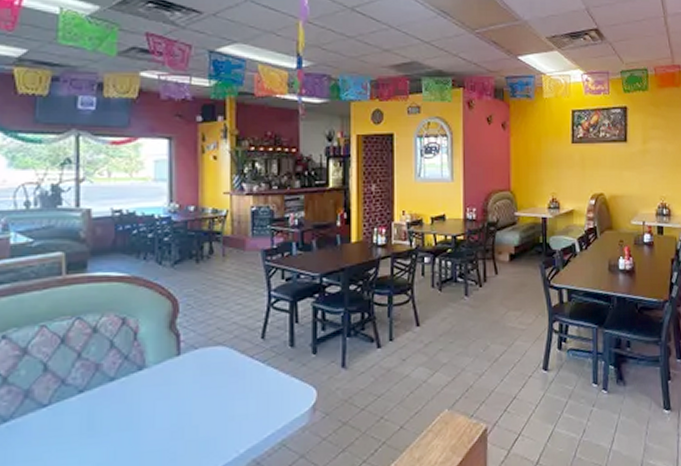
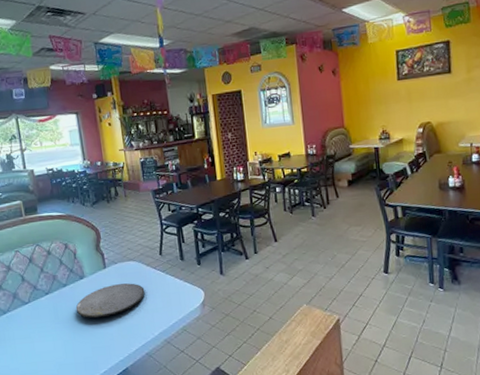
plate: none [124,377,233,428] -> present [75,283,145,318]

